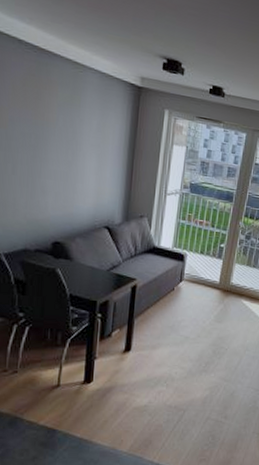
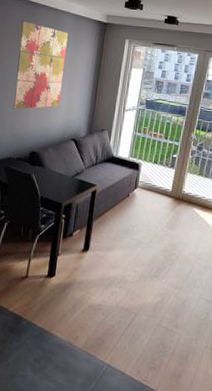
wall art: none [25,73,93,190] -> present [13,21,68,110]

